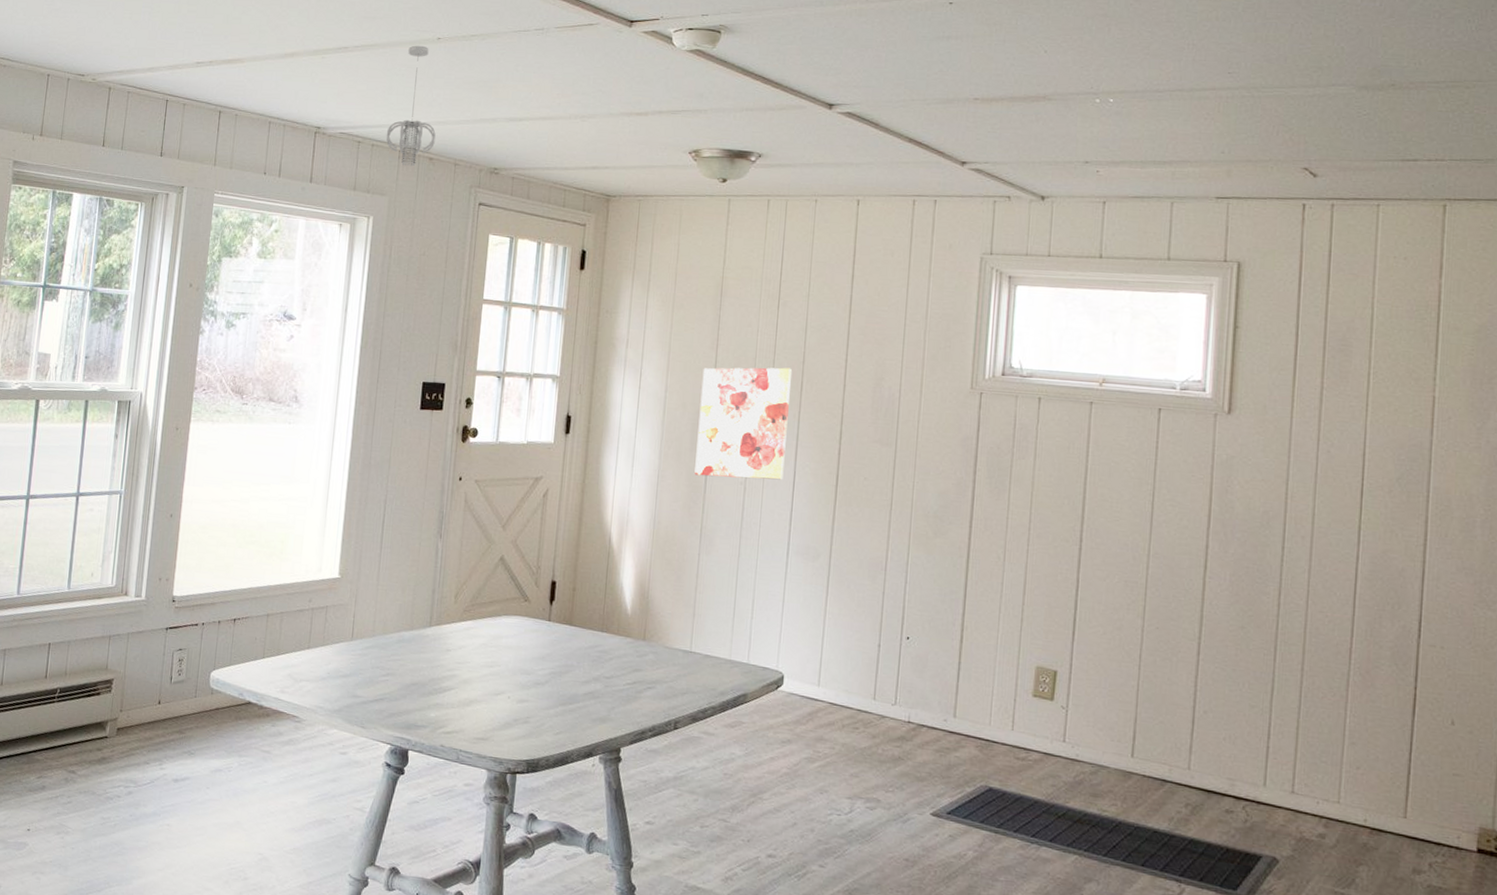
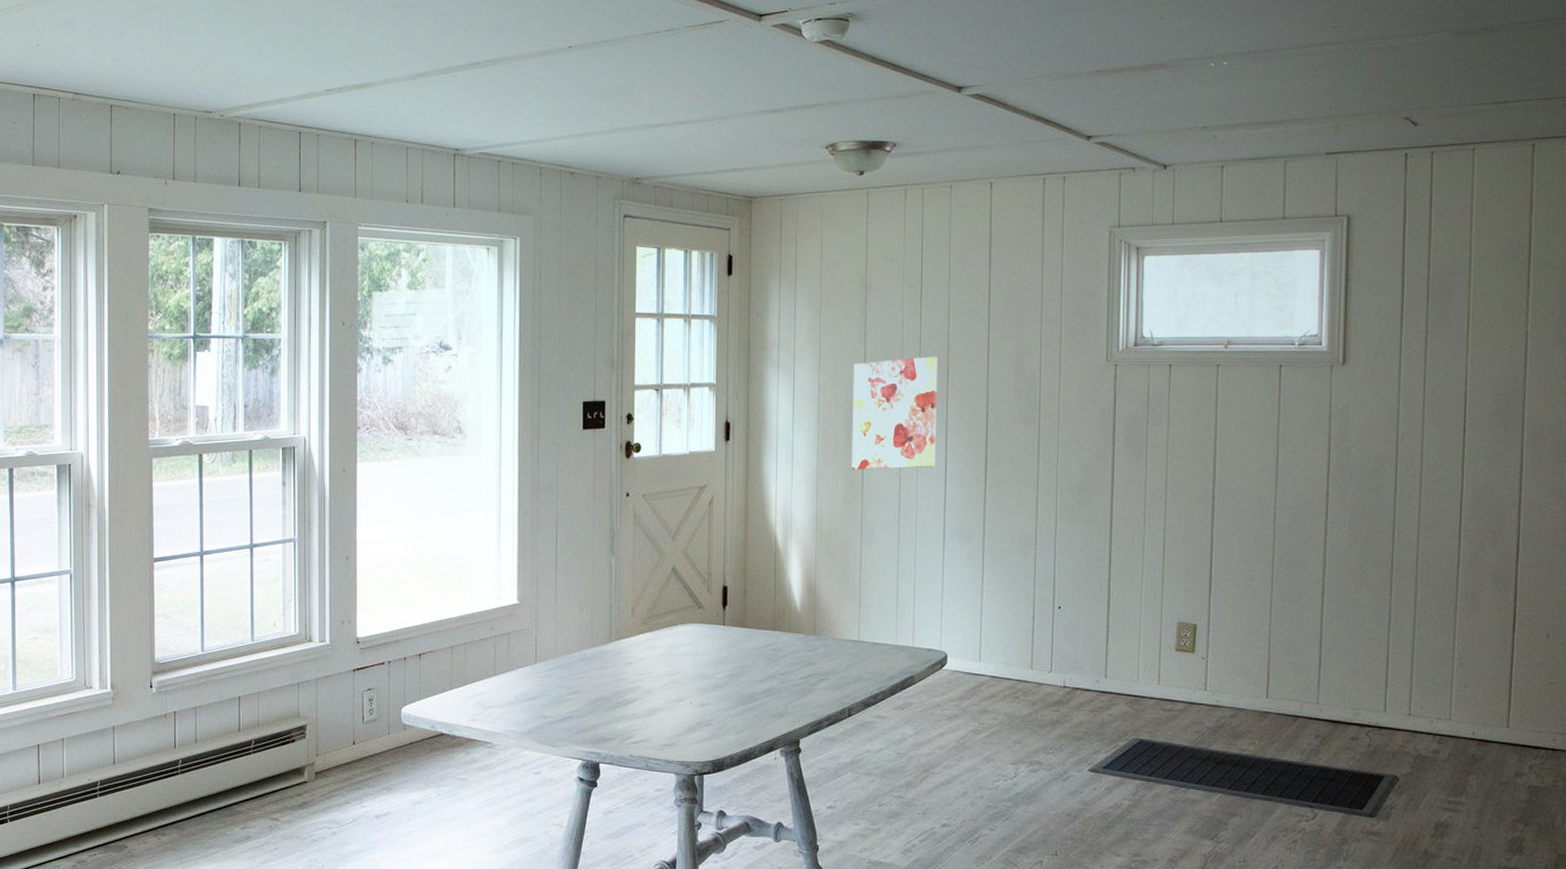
pendant light: present [386,45,436,167] -> none [525,55,575,183]

